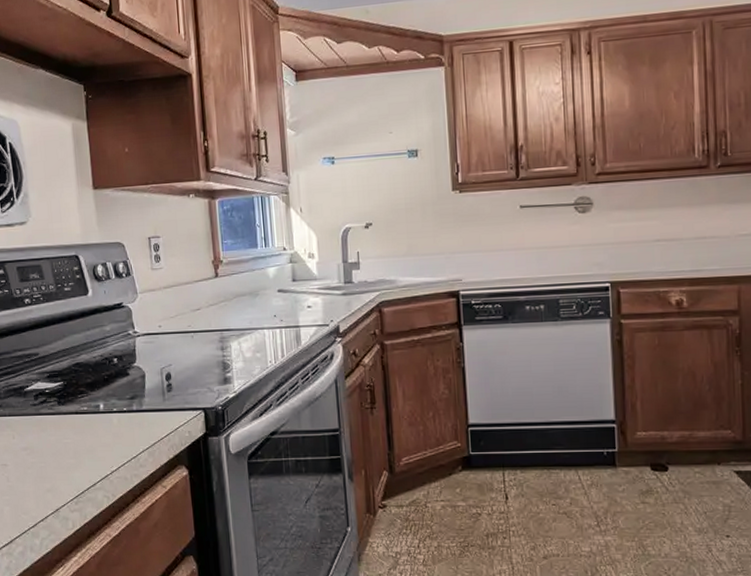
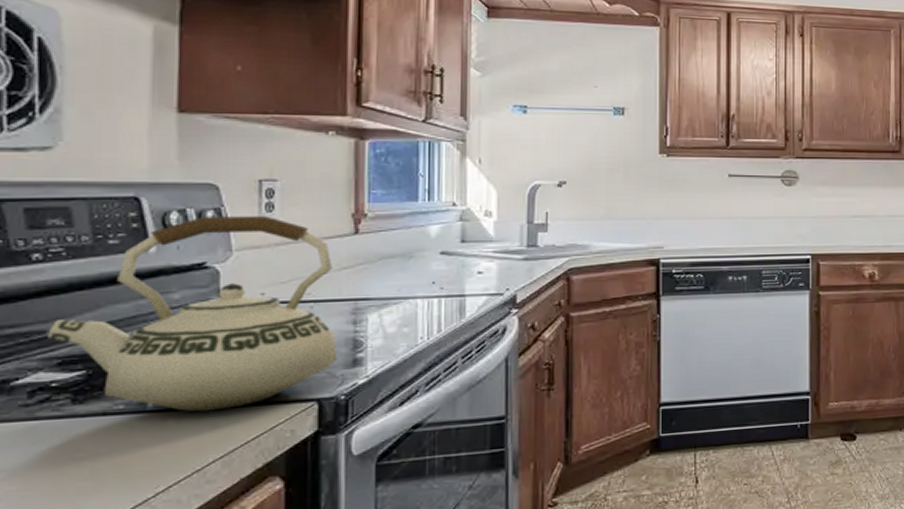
teakettle: none [39,265,213,414] -> present [48,216,337,412]

